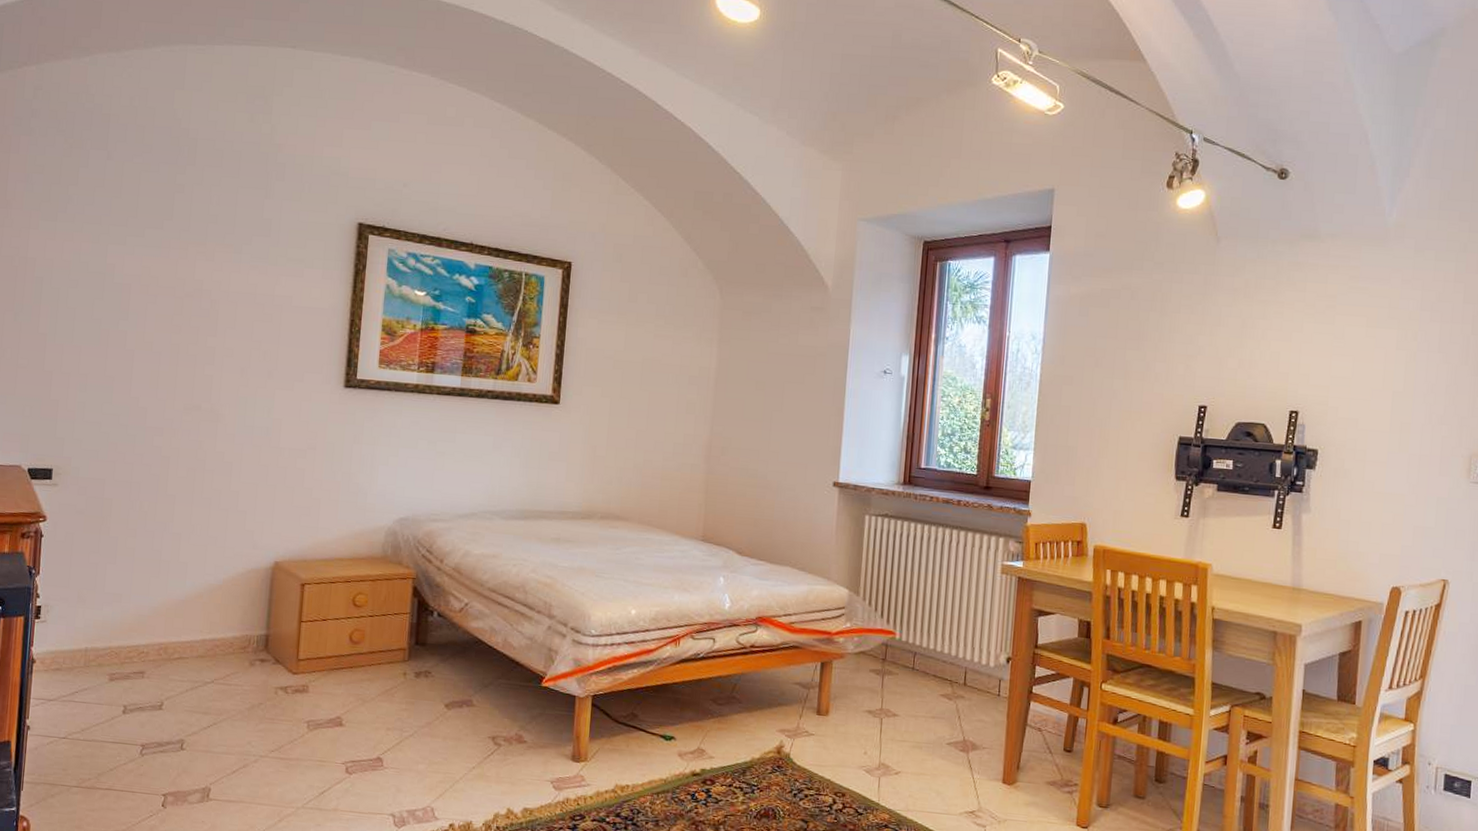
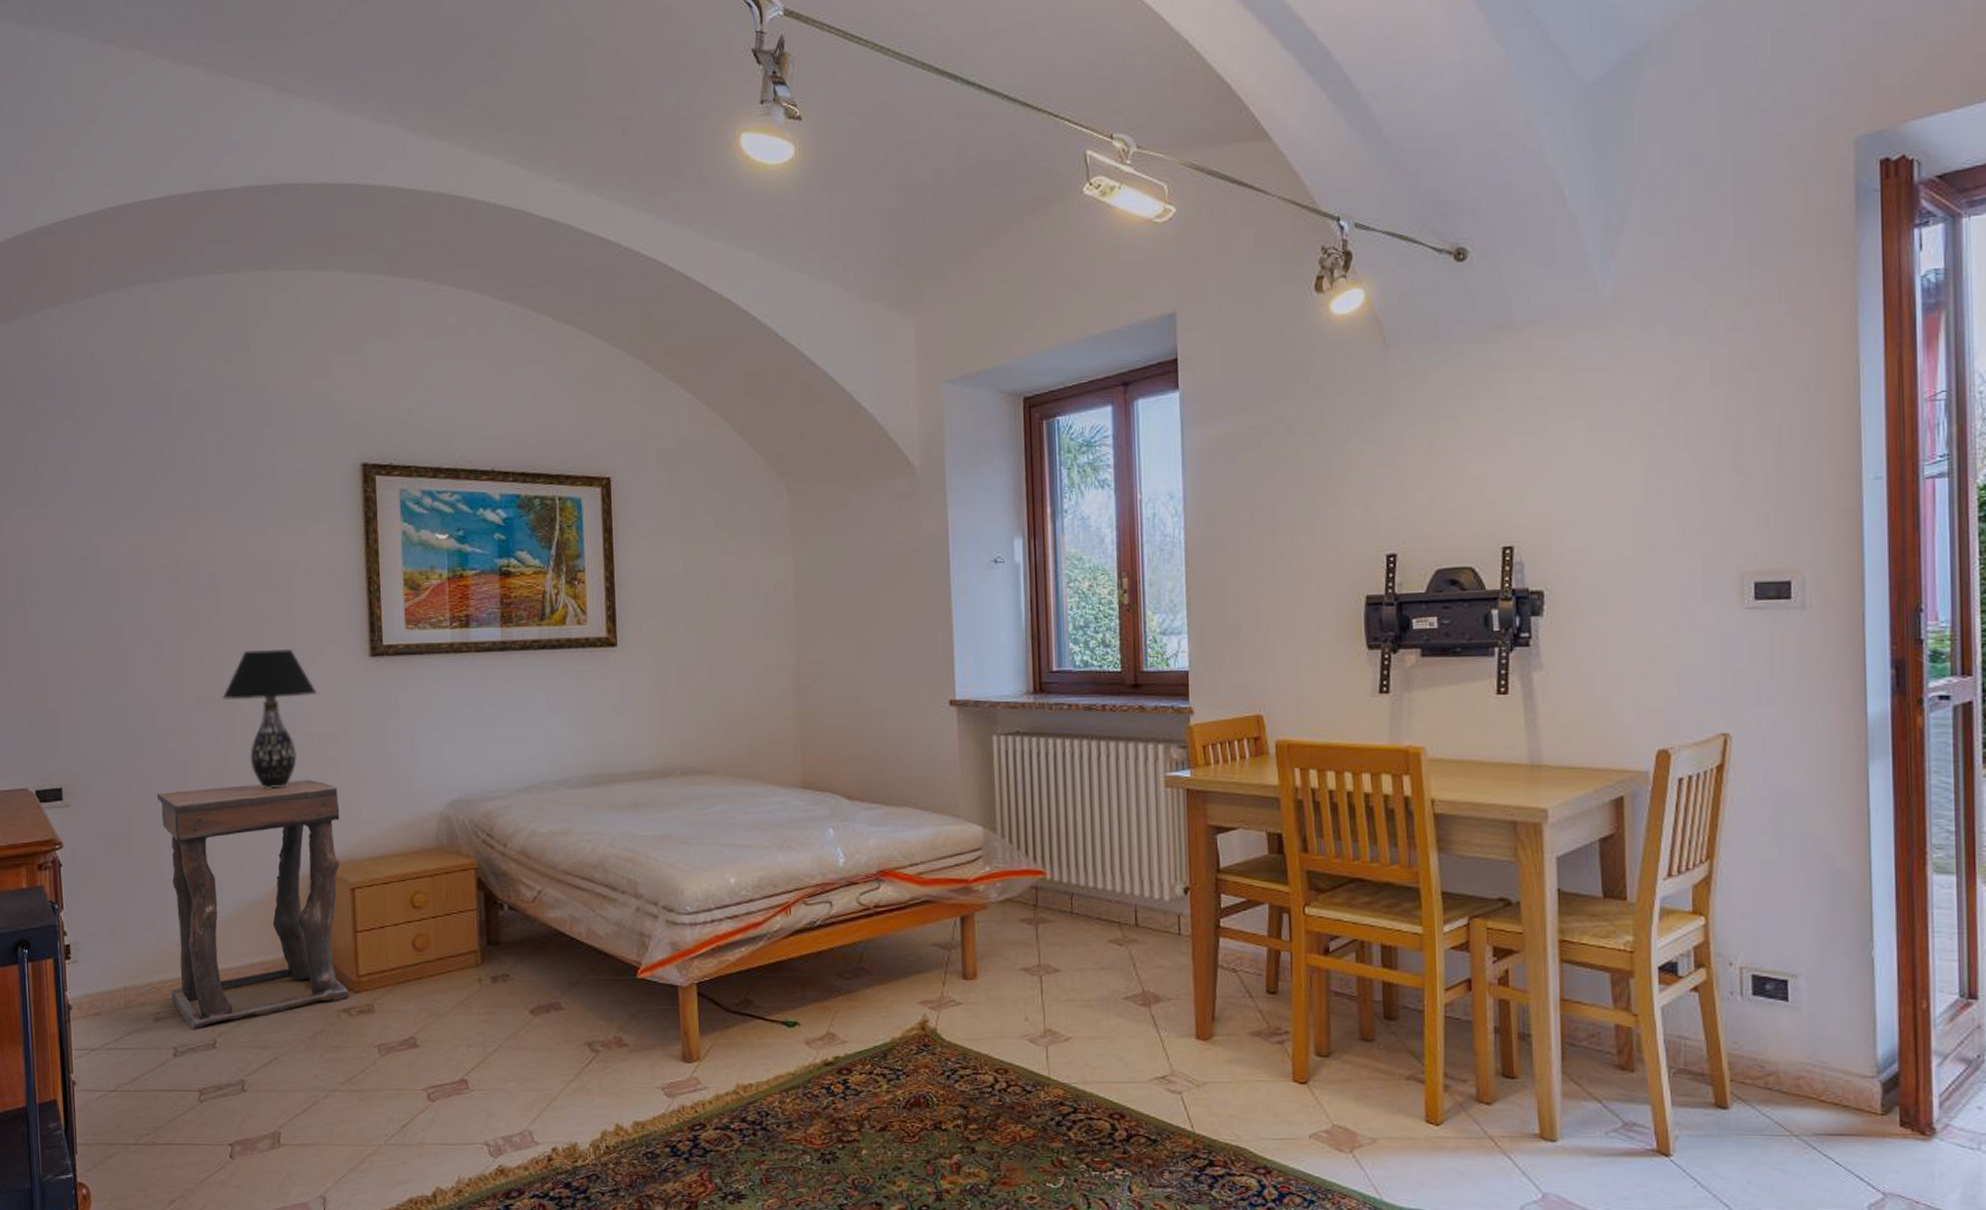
side table: none [127,483,301,692] -> present [157,779,349,1030]
table lamp: none [208,369,294,491] -> present [222,649,318,789]

